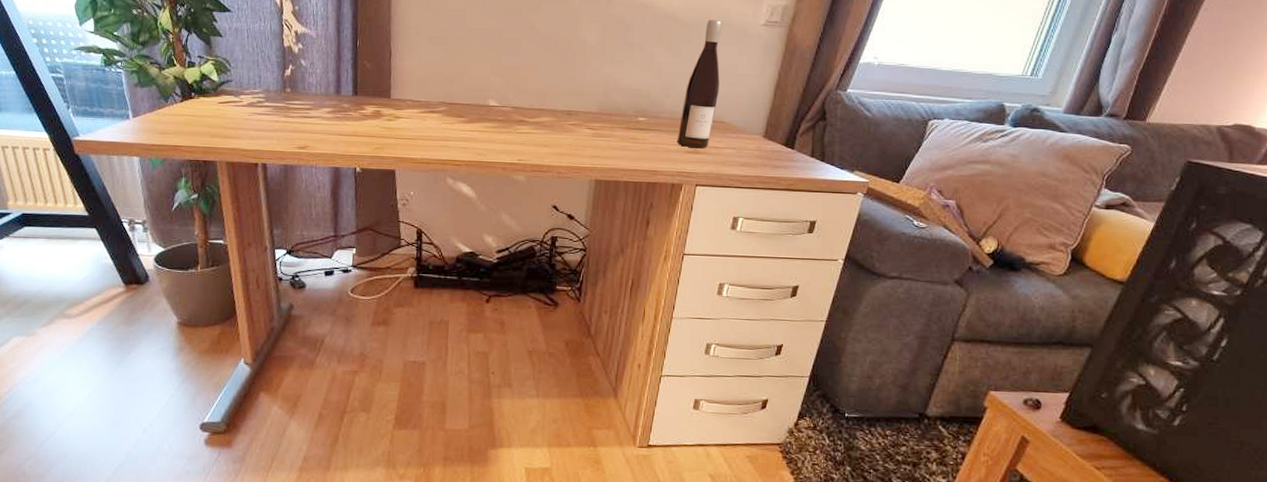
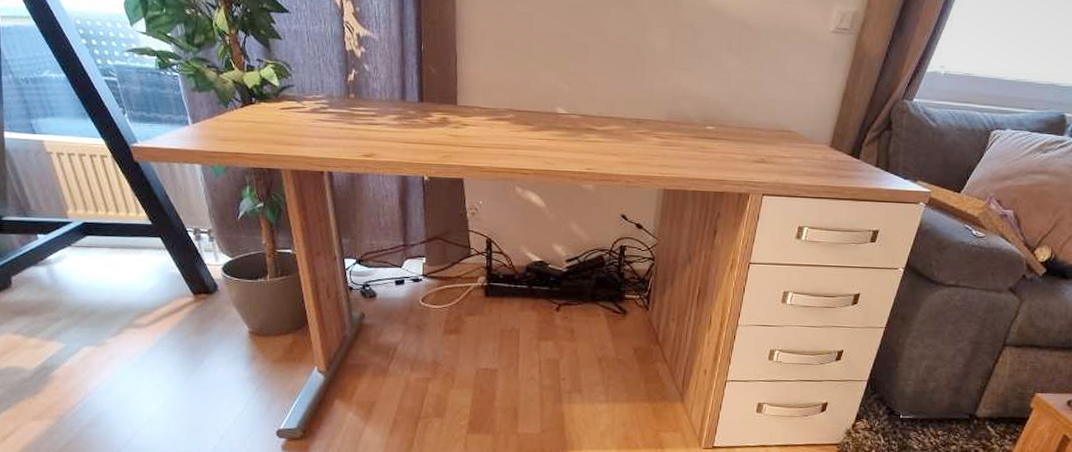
bottle: present [677,19,723,149] -> none [744,26,792,158]

